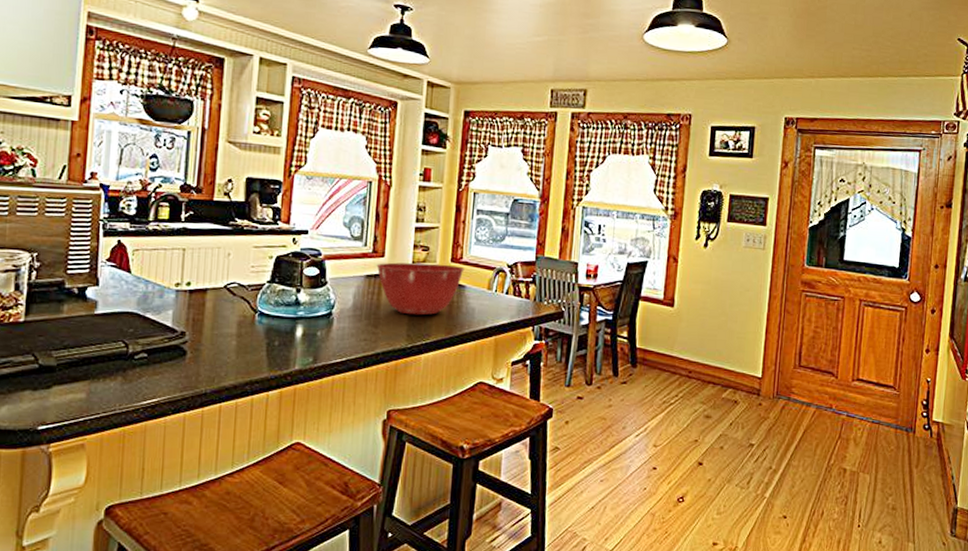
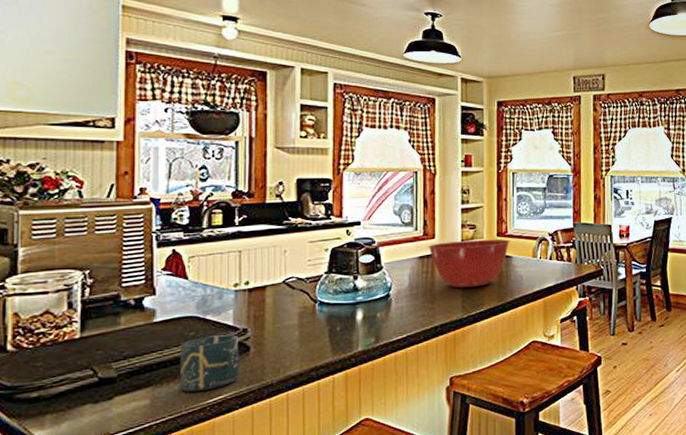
cup: none [116,335,176,392] -> present [180,334,240,393]

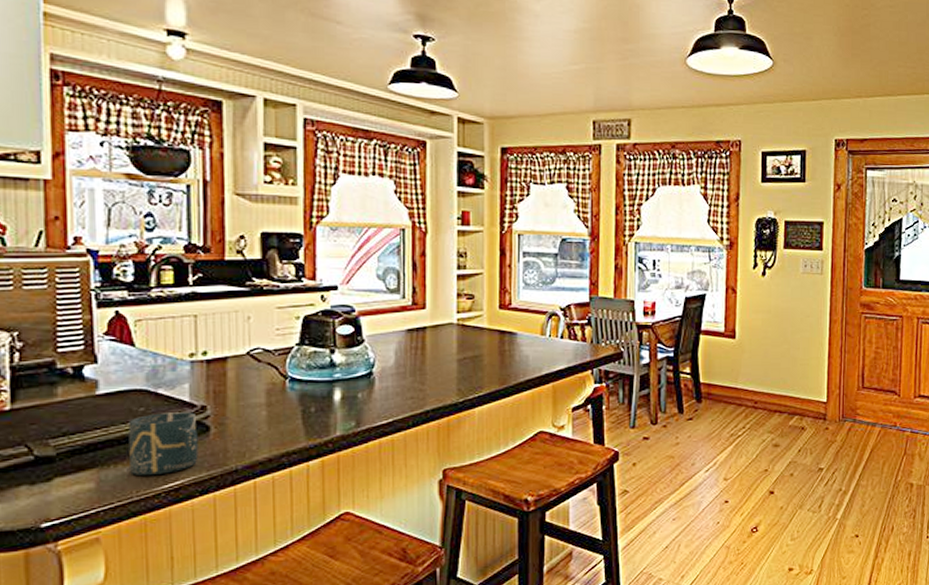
mixing bowl: present [428,239,510,288] -> none [418,312,514,368]

